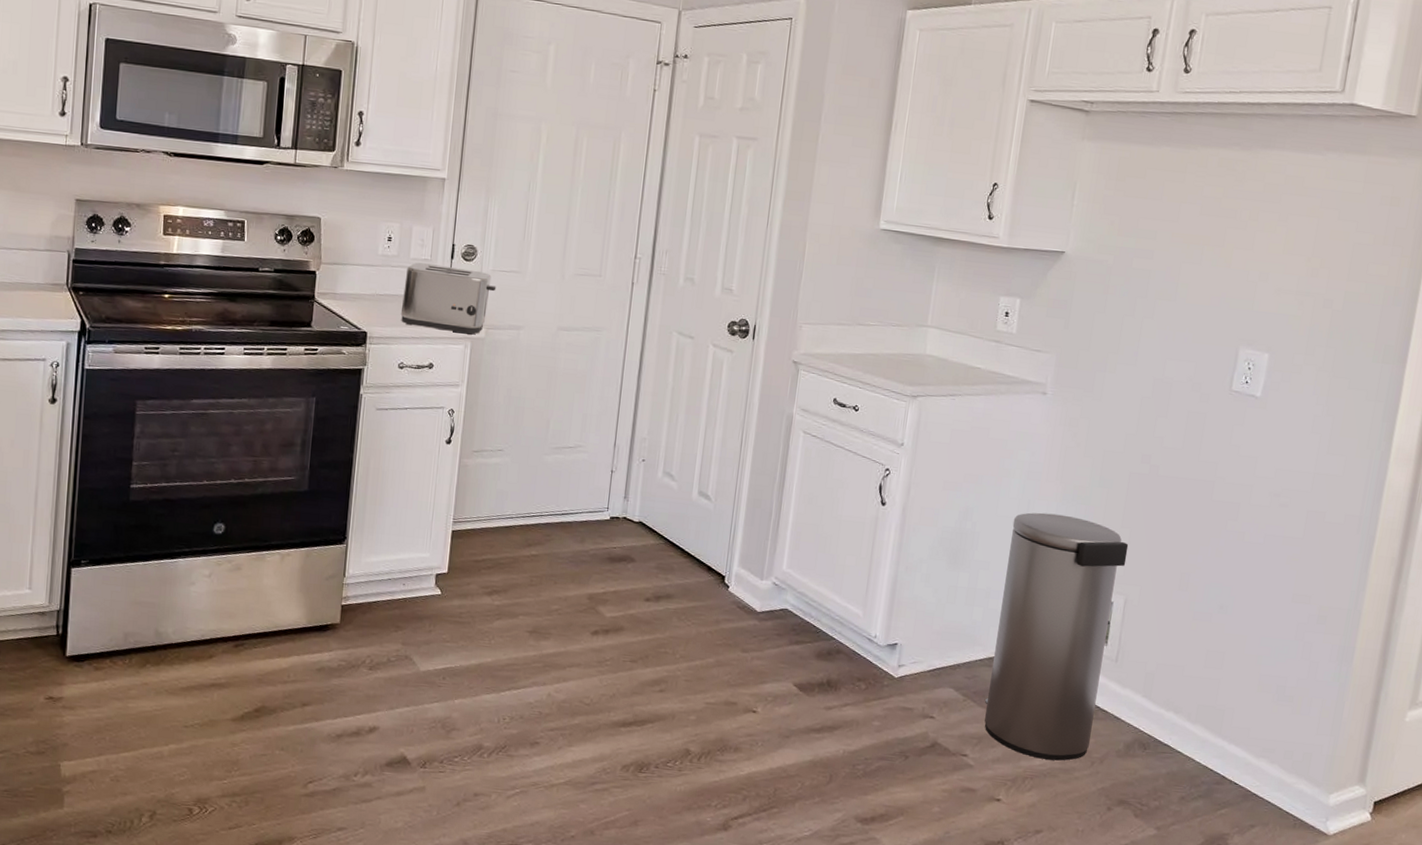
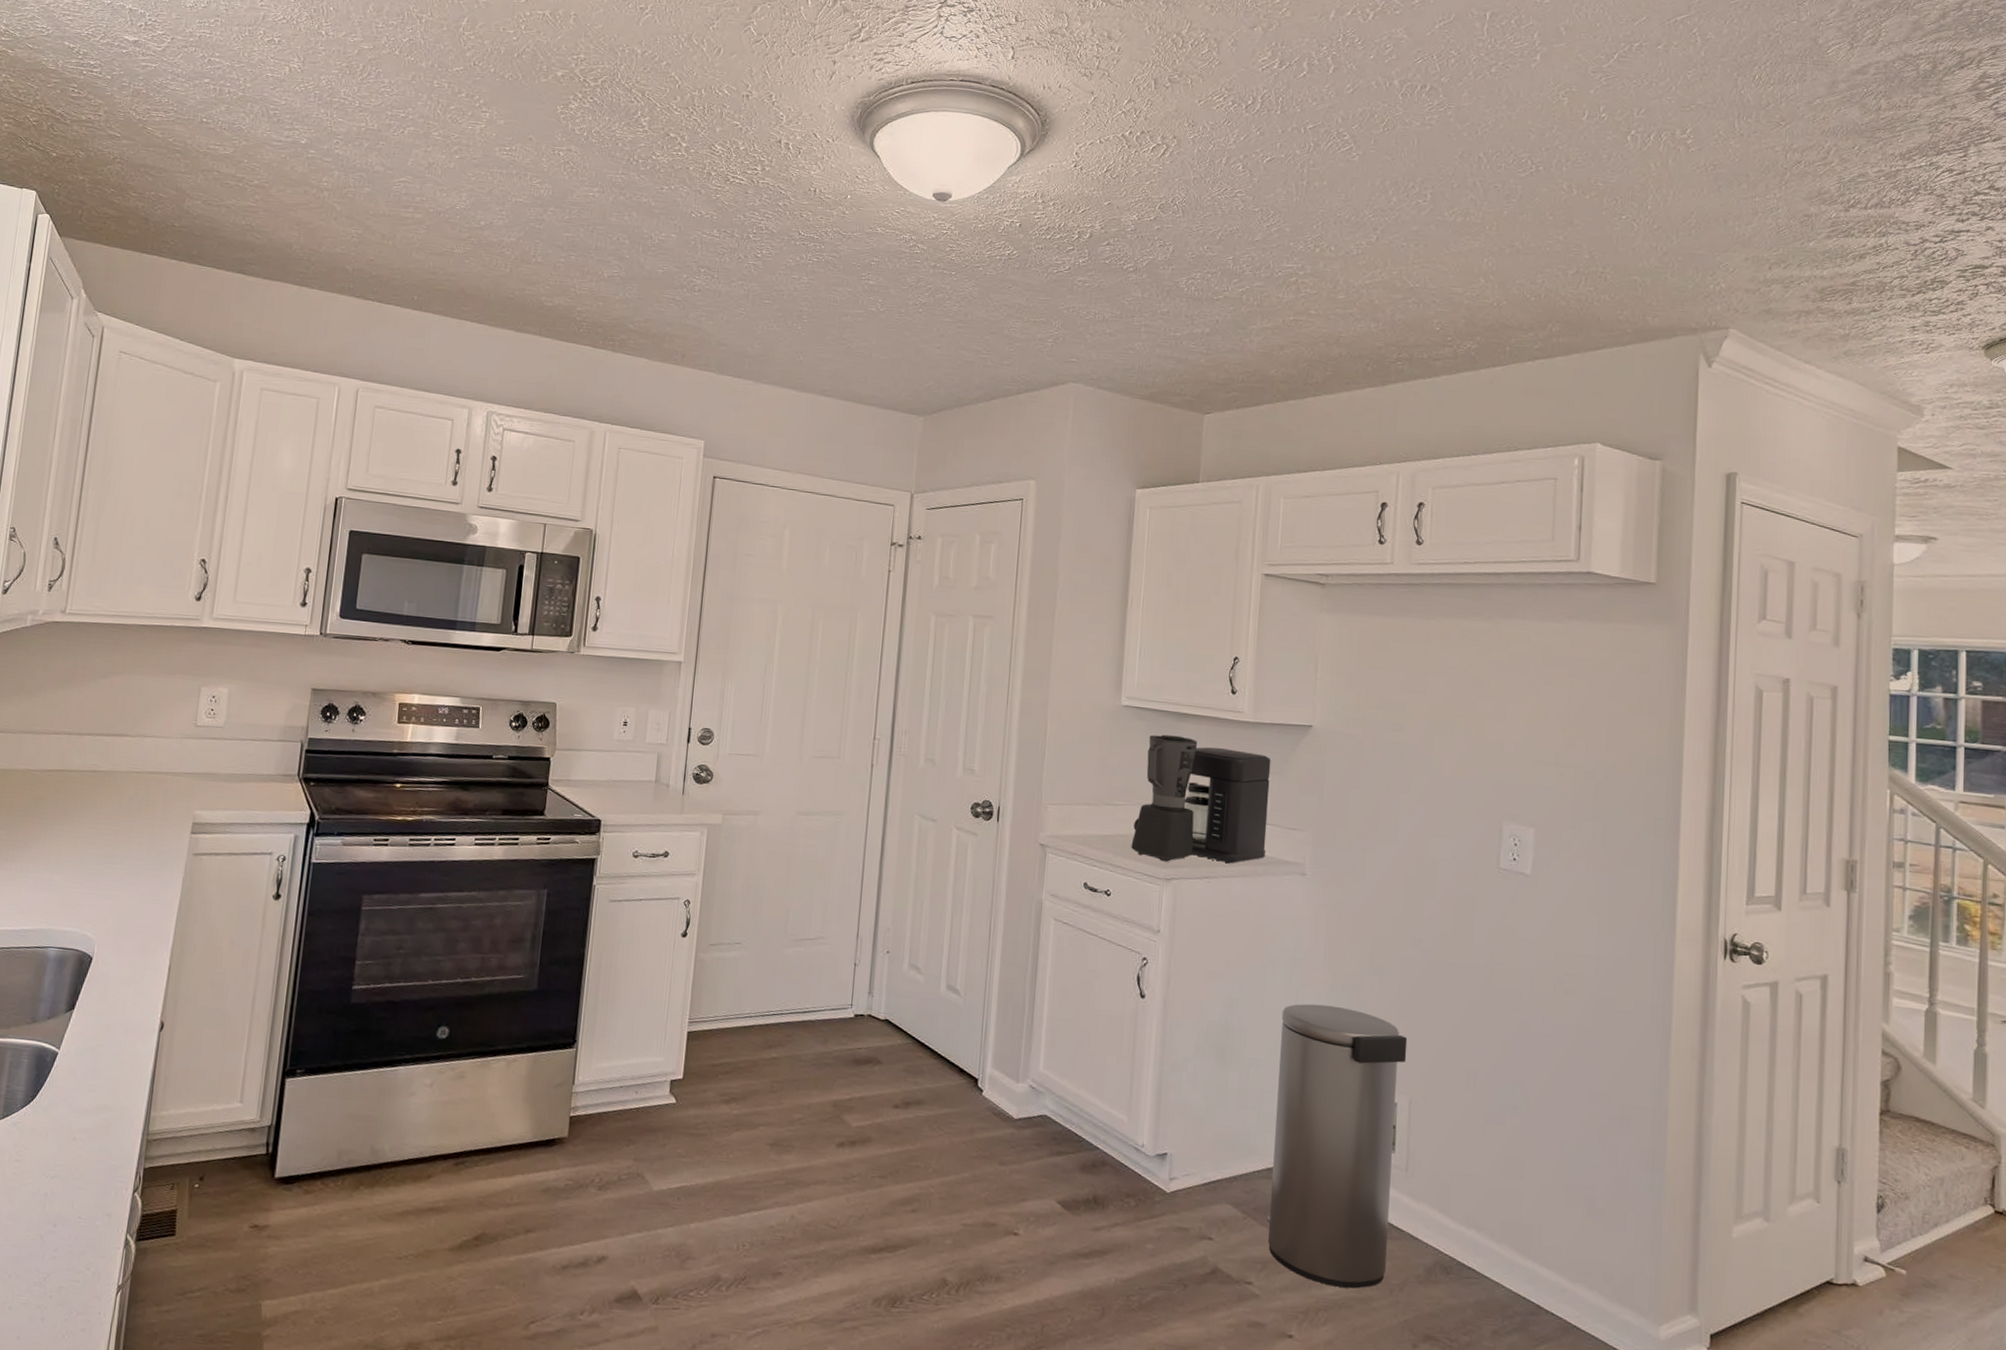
toaster: present [400,262,497,335] -> none [635,747,734,821]
blender: none [880,258,952,380] -> present [1131,734,1198,862]
coffee maker: none [934,270,1022,382] -> present [1184,747,1271,863]

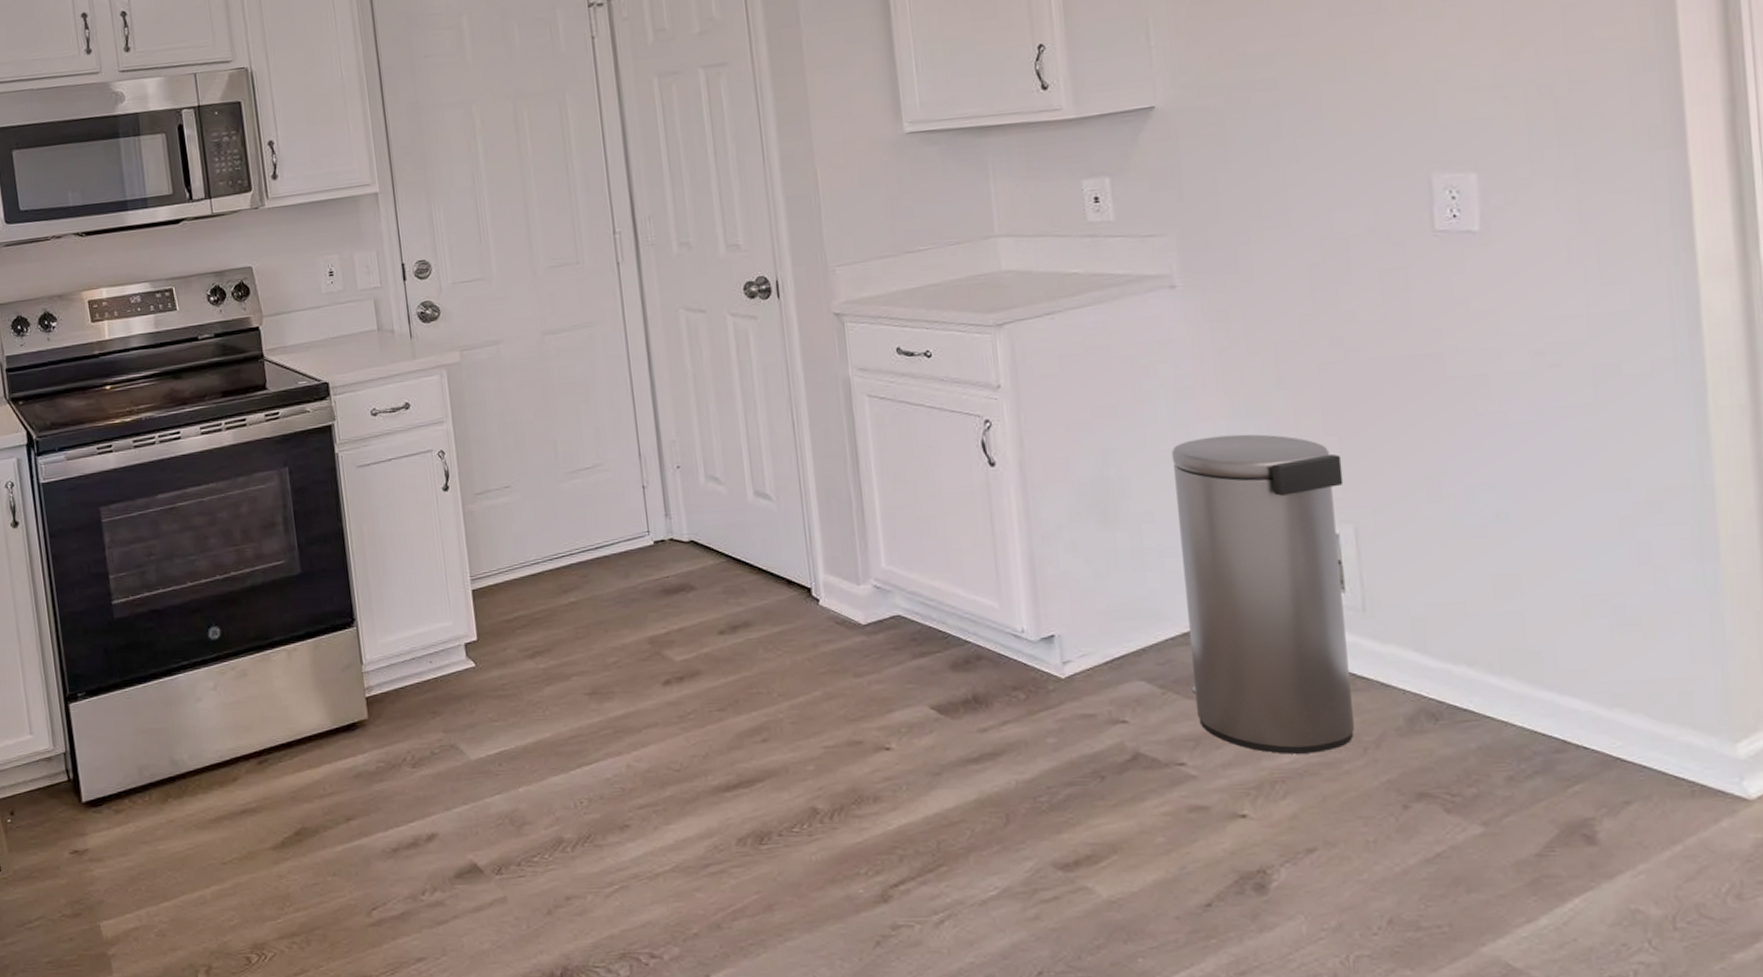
blender: present [1131,734,1198,862] -> none [945,153,1026,306]
coffee maker: present [1184,747,1271,863] -> none [1004,154,1119,292]

